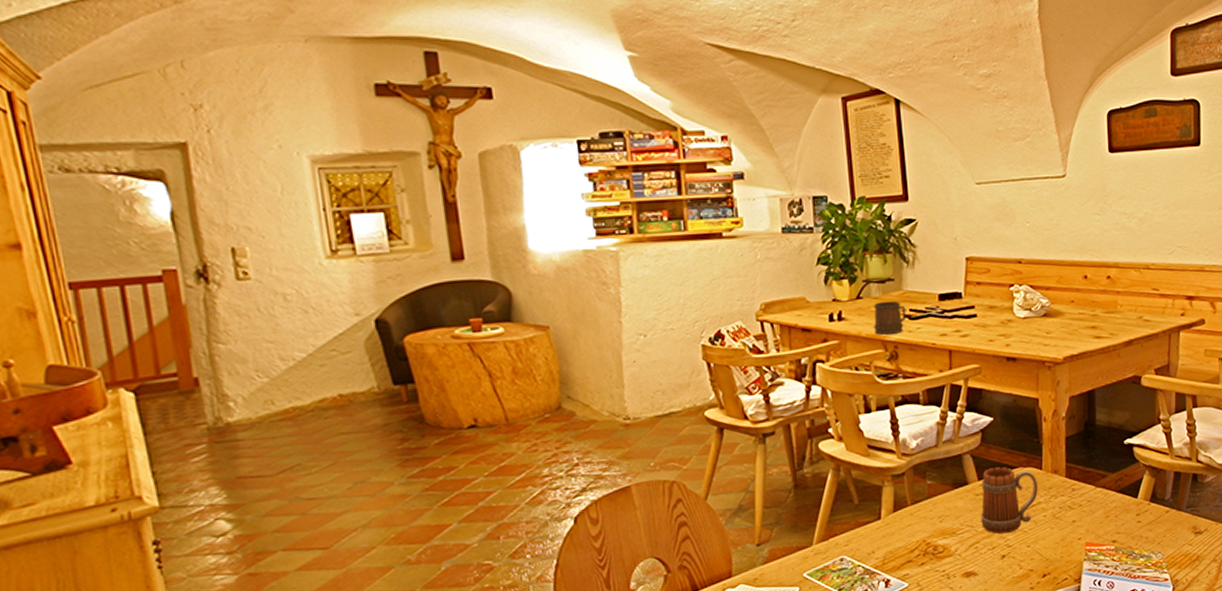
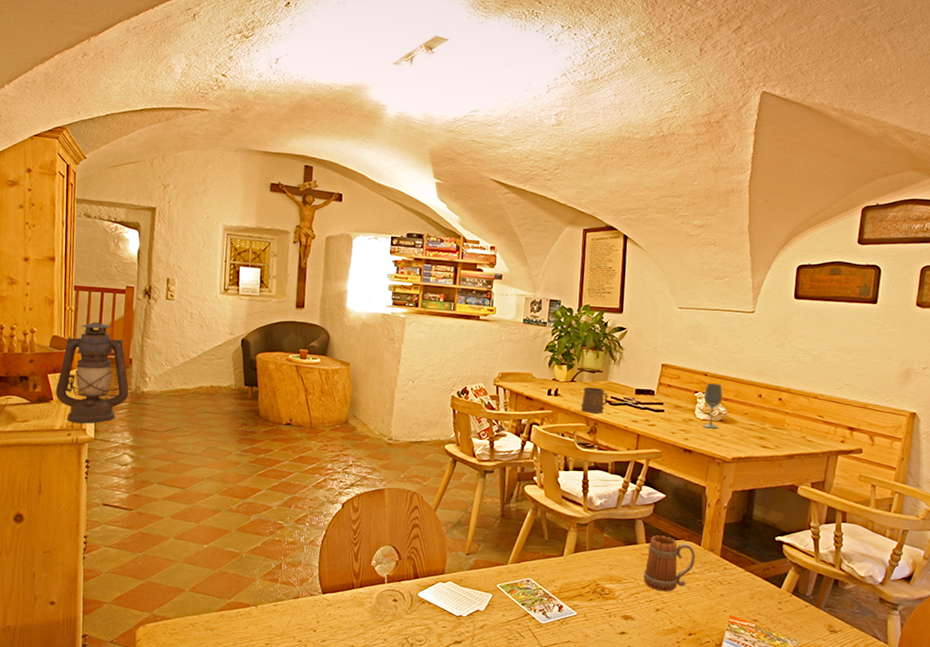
lantern: none [72,332,205,491] -> present [55,322,129,424]
wineglass: none [1021,271,1043,328] -> present [702,383,723,429]

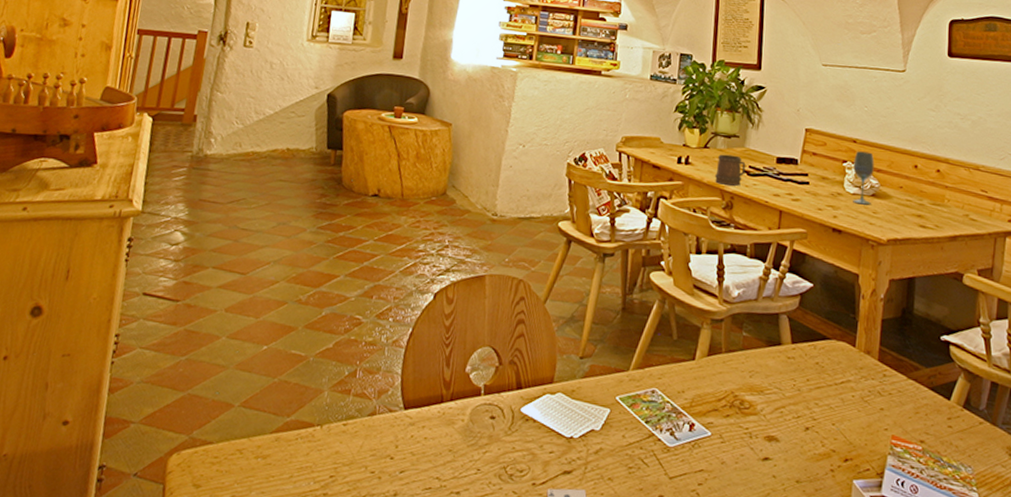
lantern: present [55,322,129,424] -> none [101,71,190,193]
beer mug: present [643,535,695,592] -> none [789,333,849,405]

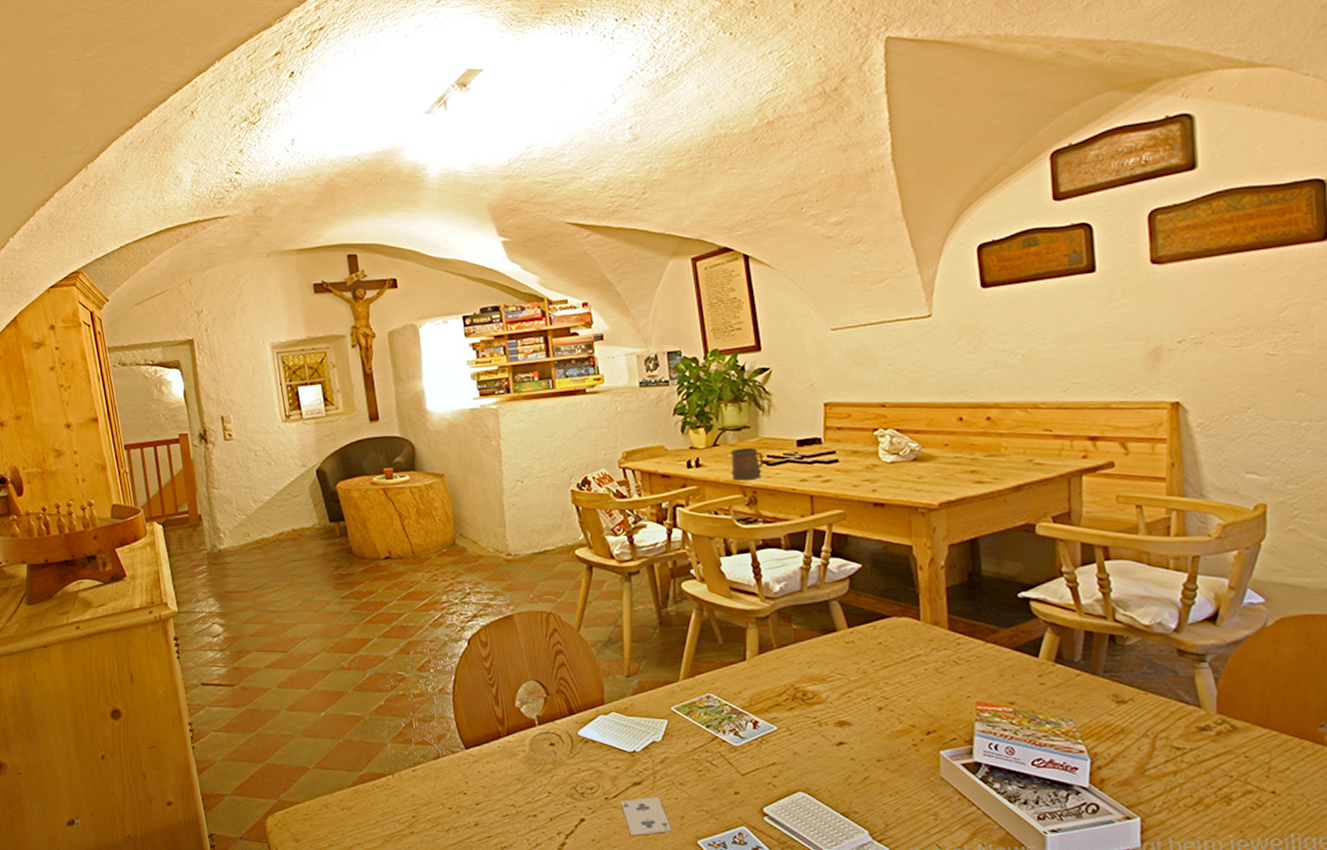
wineglass: present [853,151,875,205] -> none [886,414,914,472]

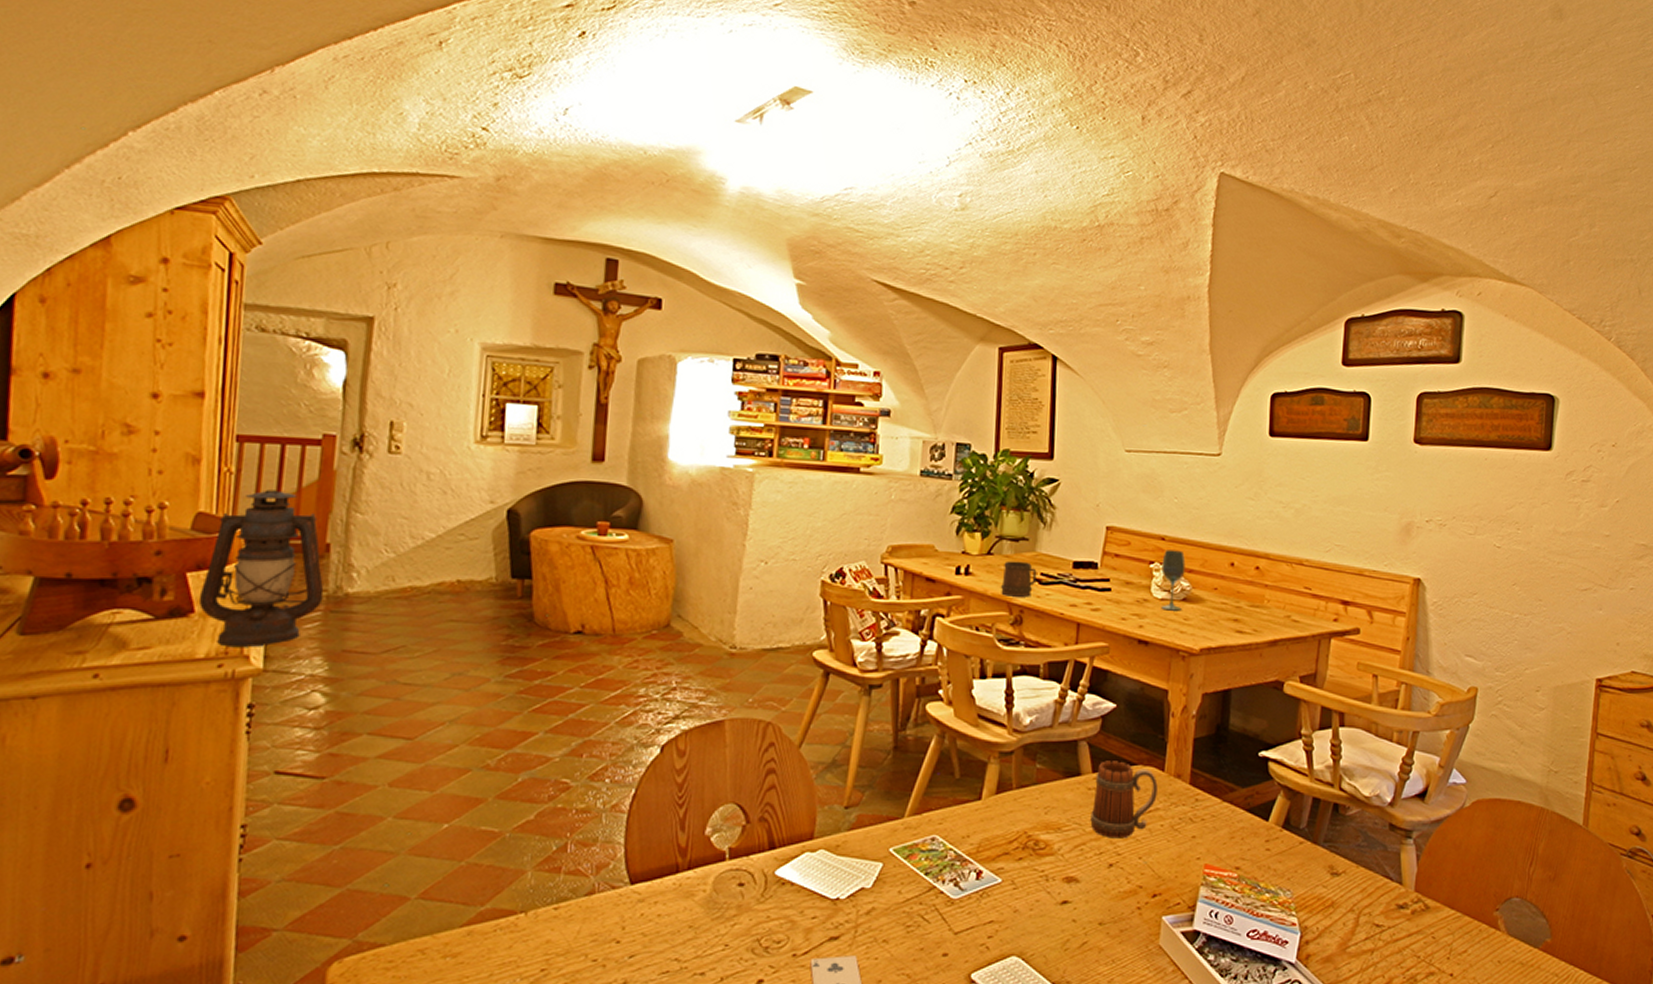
lantern: none [126,480,205,598] -> present [198,490,324,647]
beer mug: none [851,615,917,685] -> present [1090,761,1158,839]
wineglass: none [886,414,914,472] -> present [1161,550,1186,611]

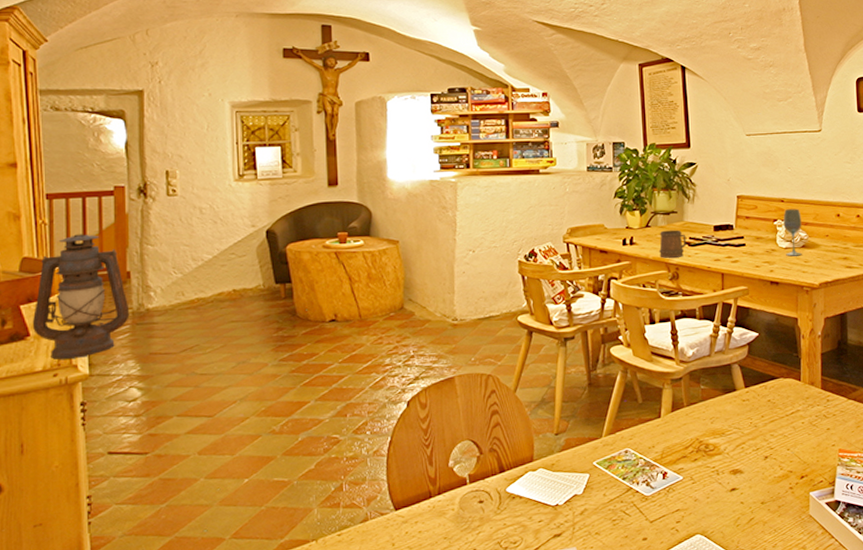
beer mug: present [1090,761,1158,839] -> none [747,377,797,437]

